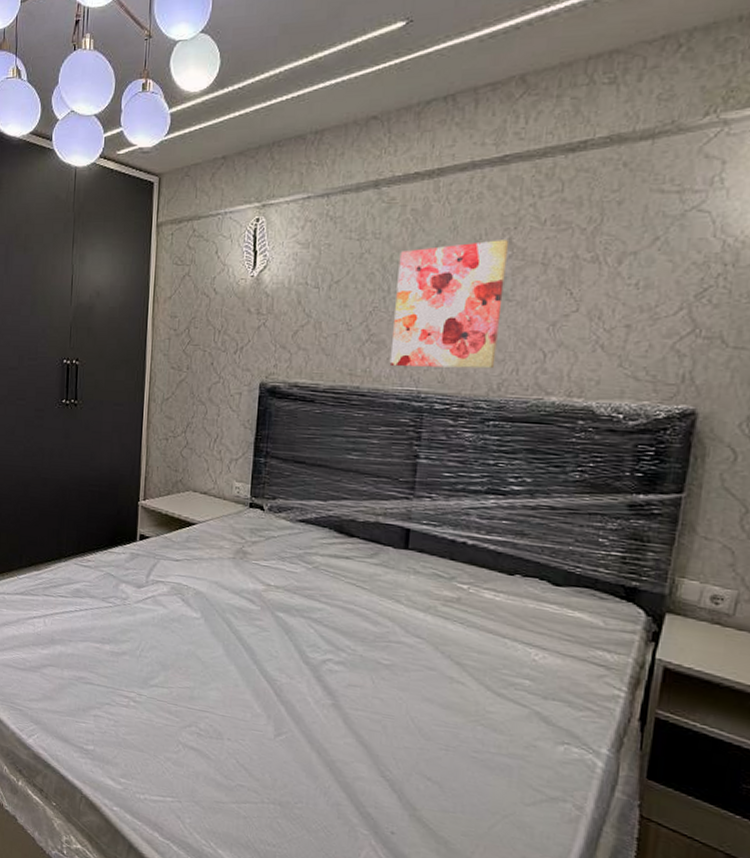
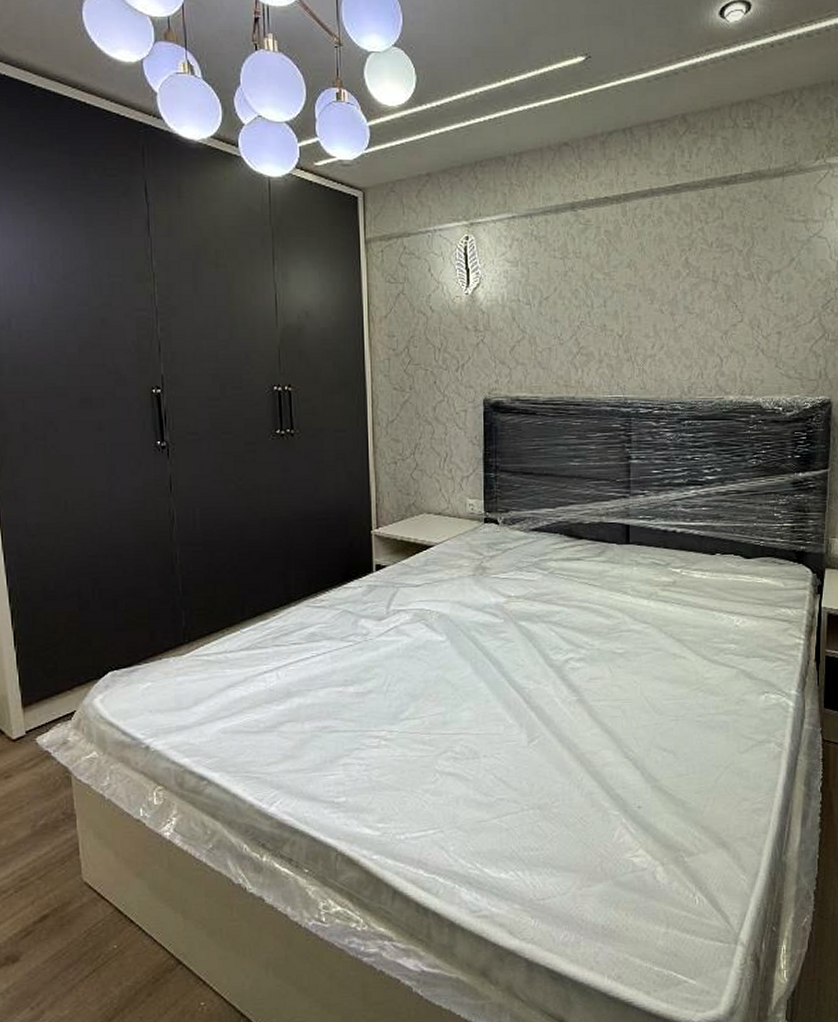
wall art: present [389,240,508,369] -> none [598,259,685,377]

